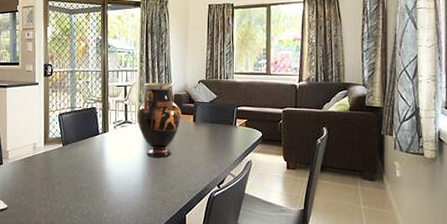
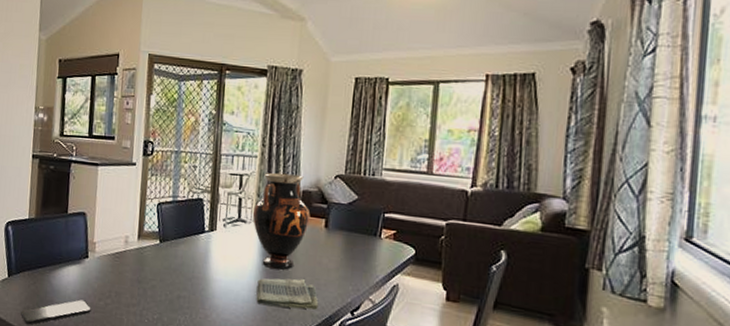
dish towel: none [144,164,193,188] -> present [256,278,319,310]

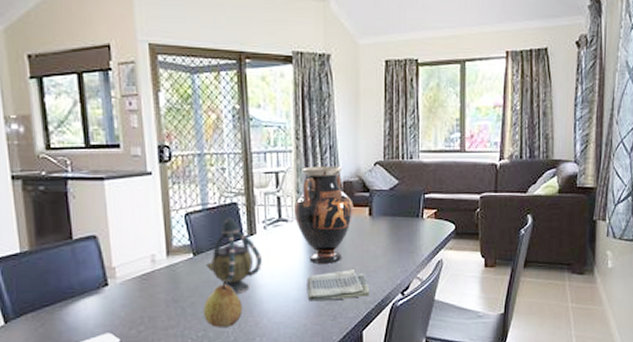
fruit: none [161,270,196,315] -> present [203,281,242,327]
teapot: none [169,211,219,286] -> present [205,217,262,295]

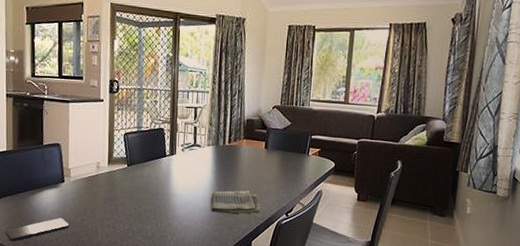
fruit: present [203,281,242,327] -> none [130,188,160,224]
teapot: present [205,217,262,295] -> none [136,139,178,200]
vase: present [293,165,354,264] -> none [206,105,253,184]

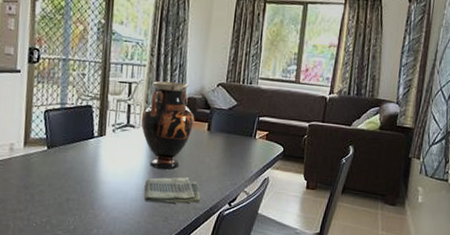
vase: none [206,105,253,184] -> present [141,81,195,170]

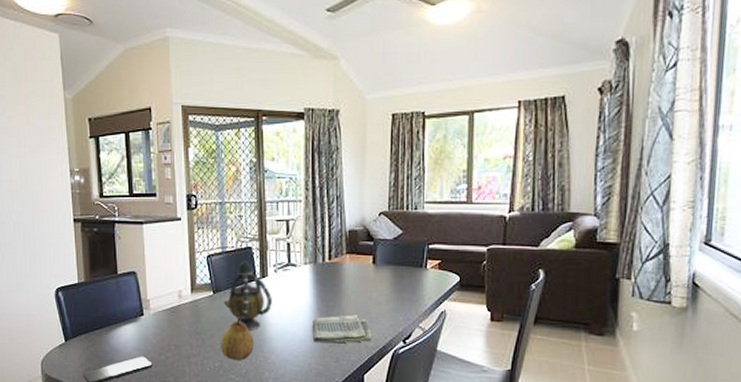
fruit: none [49,175,85,216] -> present [220,318,254,360]
teapot: none [57,118,108,188] -> present [223,260,272,332]
vase: present [141,81,195,170] -> none [301,215,358,308]

